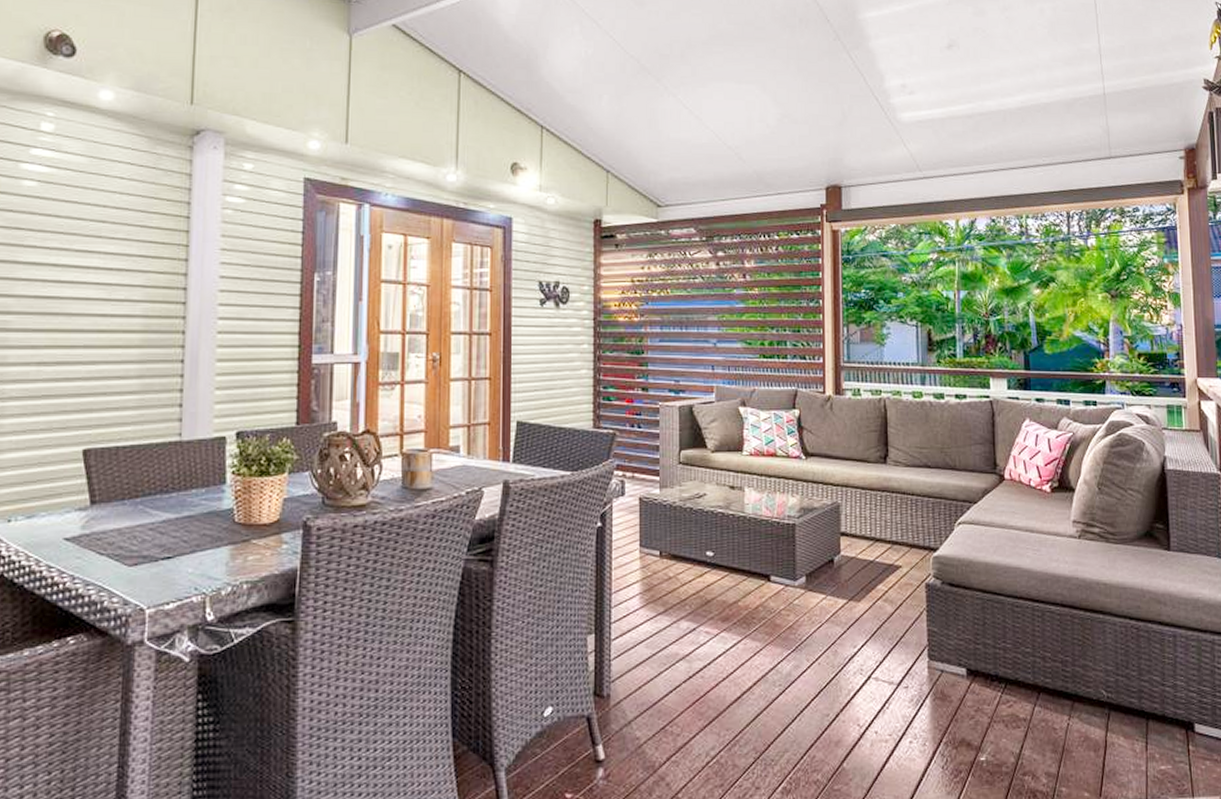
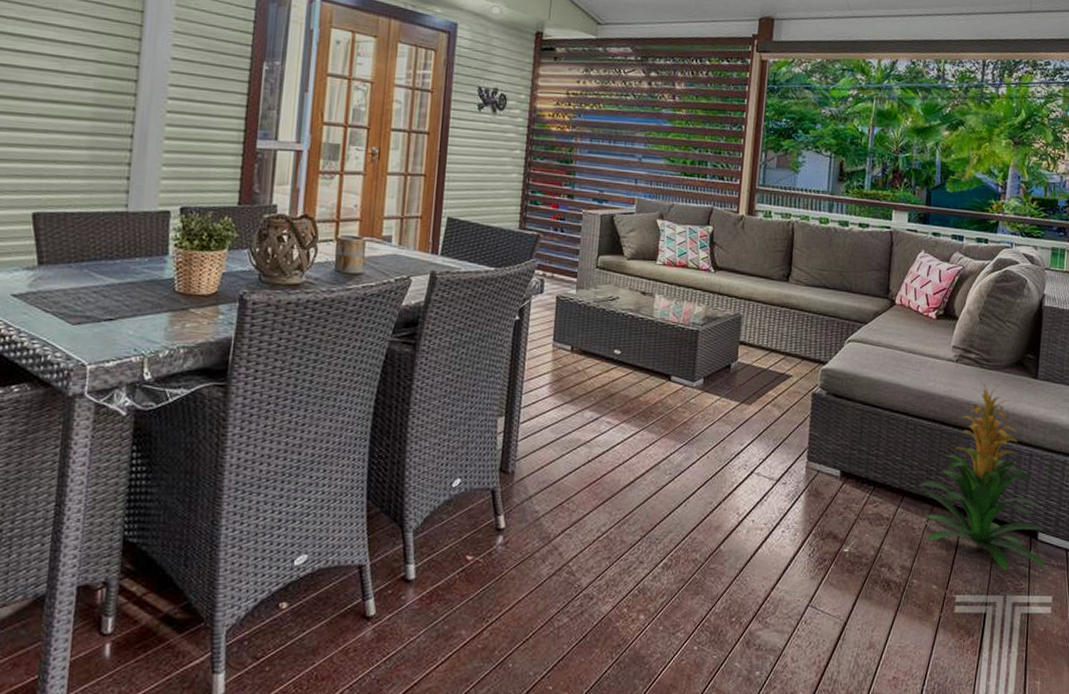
indoor plant: none [1054,557,1210,770] -> present [918,381,1047,570]

